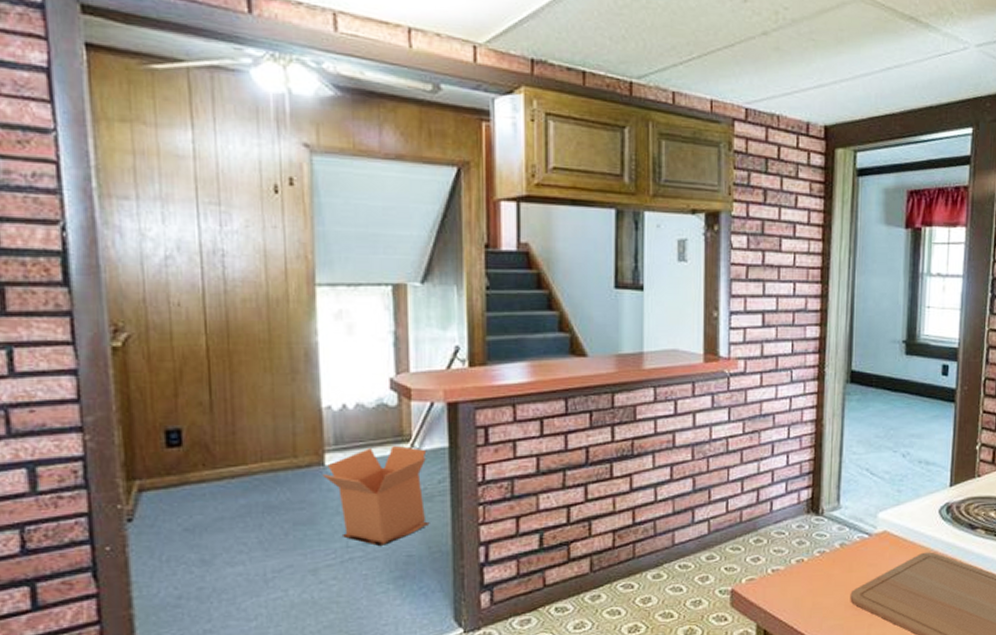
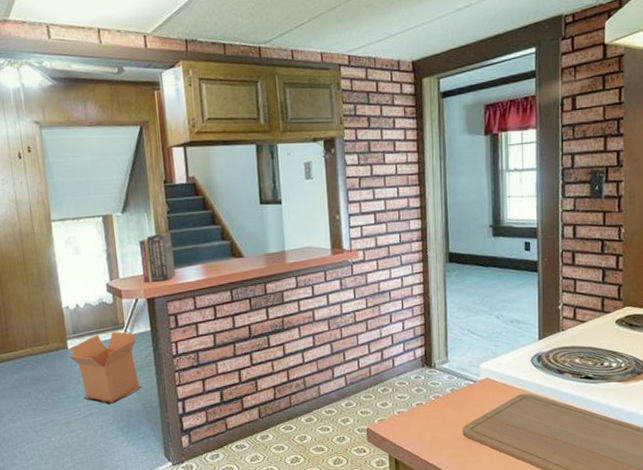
books: none [442,315,490,381] -> present [138,232,175,283]

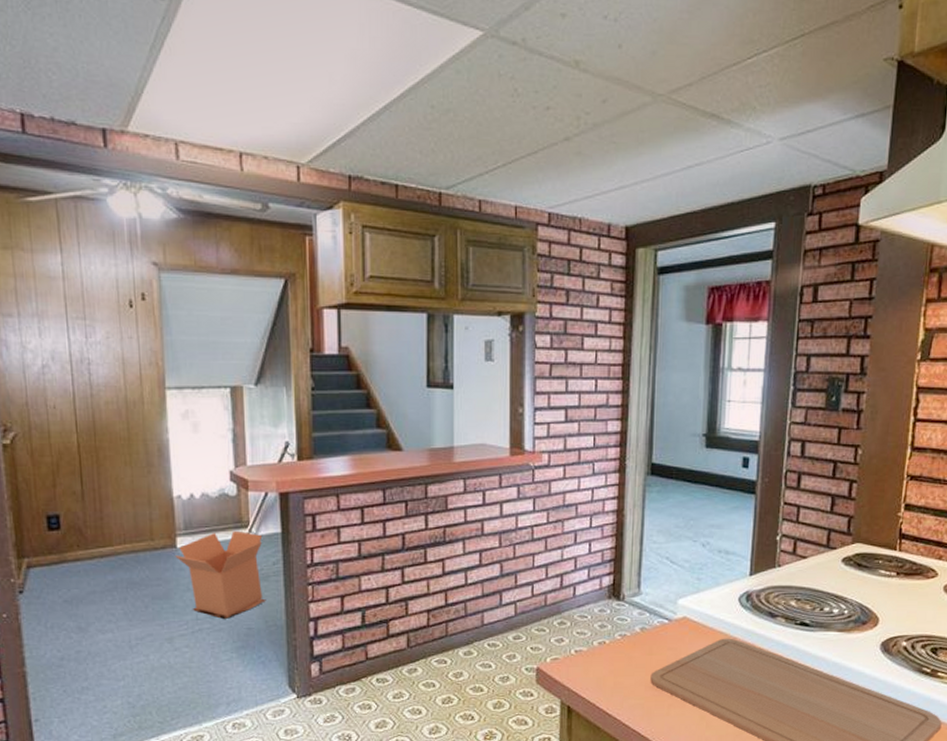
books: present [138,232,175,283] -> none [274,414,316,473]

